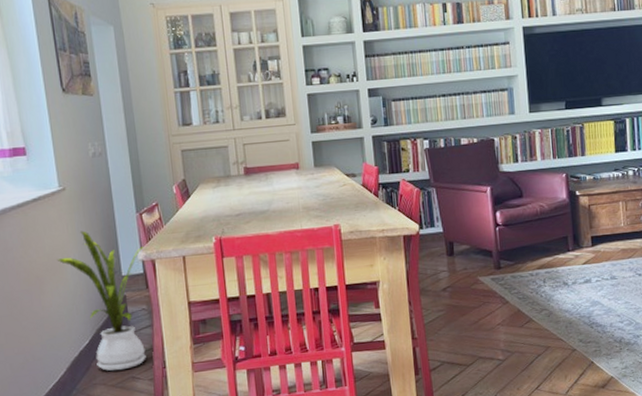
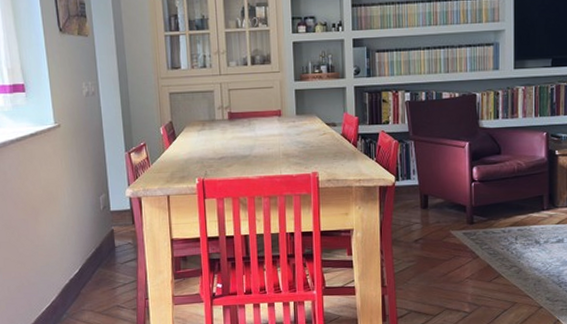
house plant: present [56,230,146,372] -> none [51,166,131,299]

